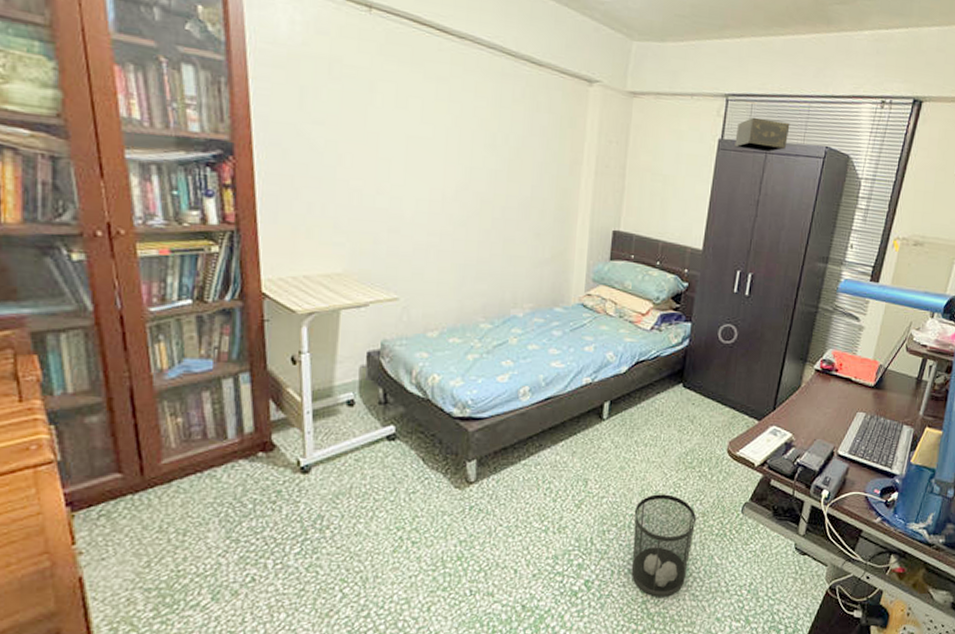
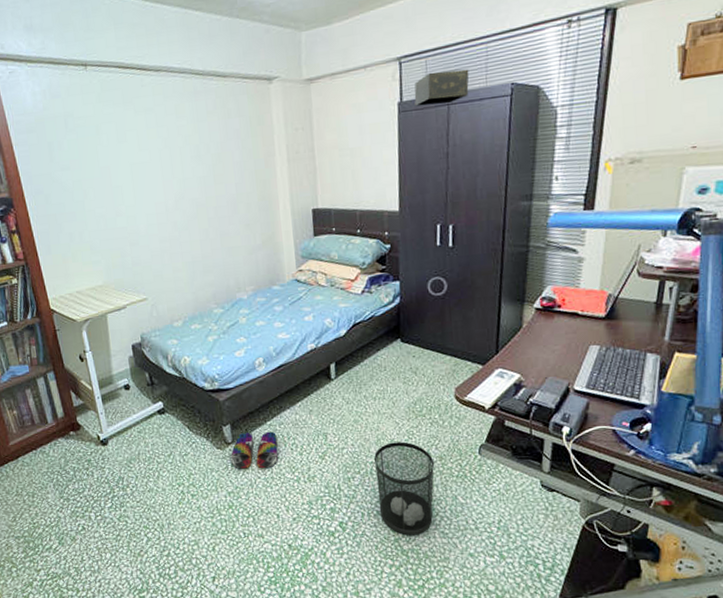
slippers: none [470,470,530,514] -> present [231,431,279,469]

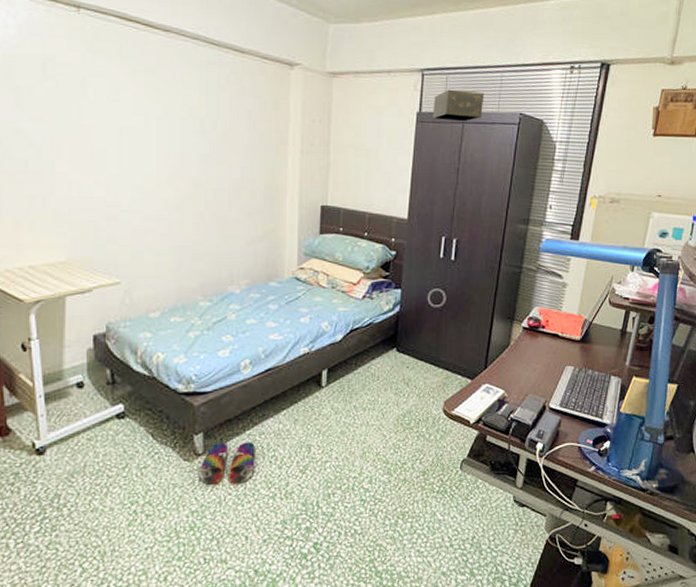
waste bin: present [373,441,435,536] -> none [357,455,418,556]

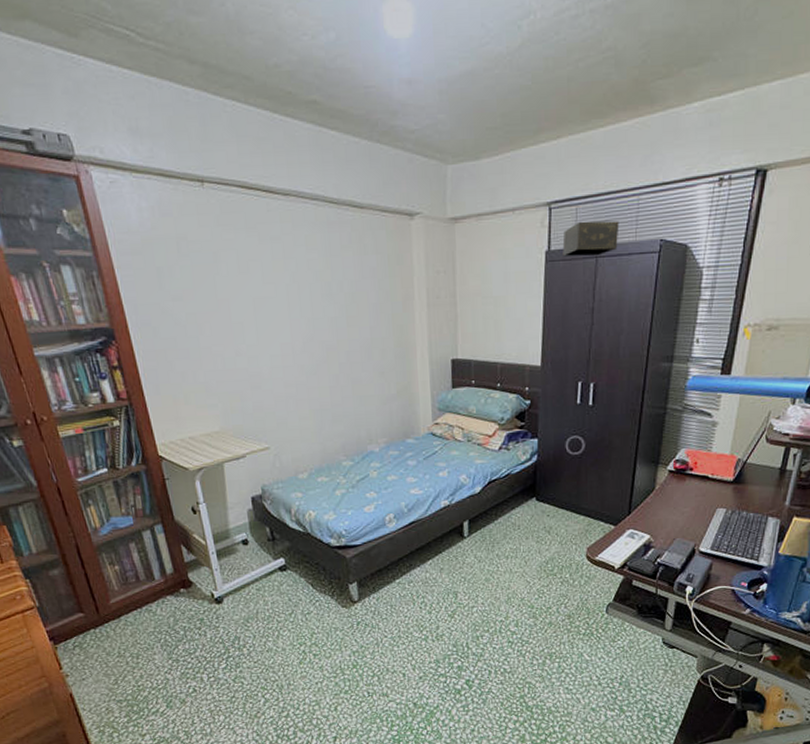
slippers: present [199,441,255,484] -> none [356,589,407,628]

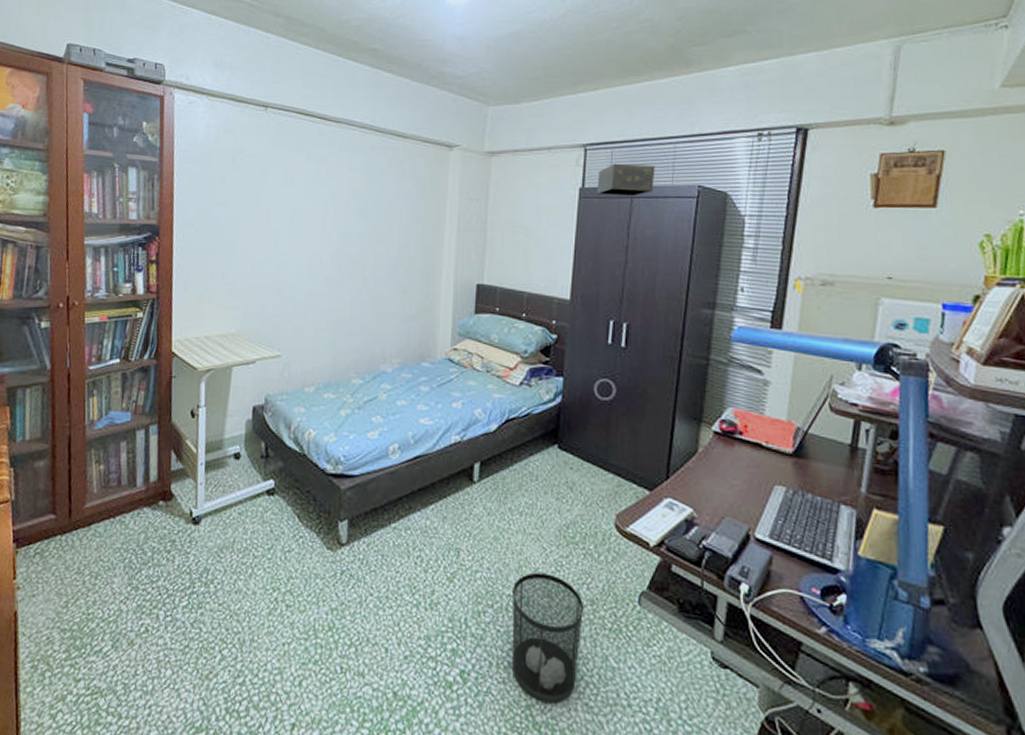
waste bin: none [503,600,563,692] -> present [511,572,584,704]

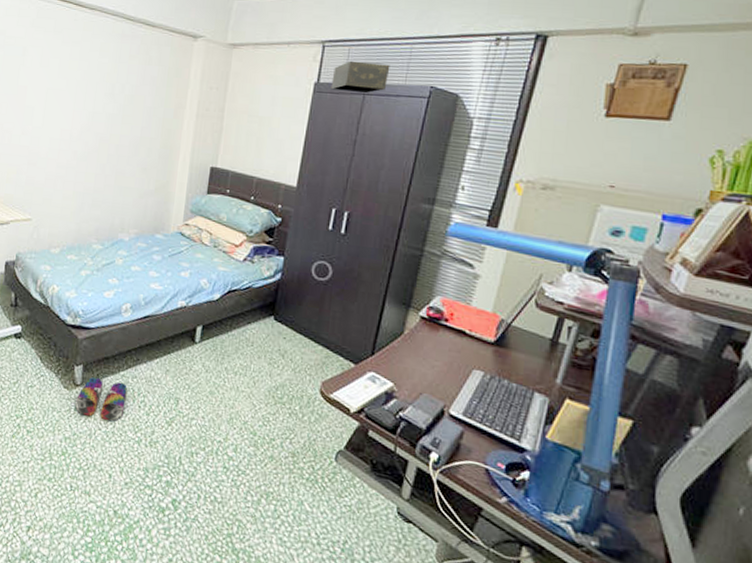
slippers: none [341,532,400,583] -> present [75,376,127,421]
waste bin: present [511,572,584,704] -> none [217,424,286,535]

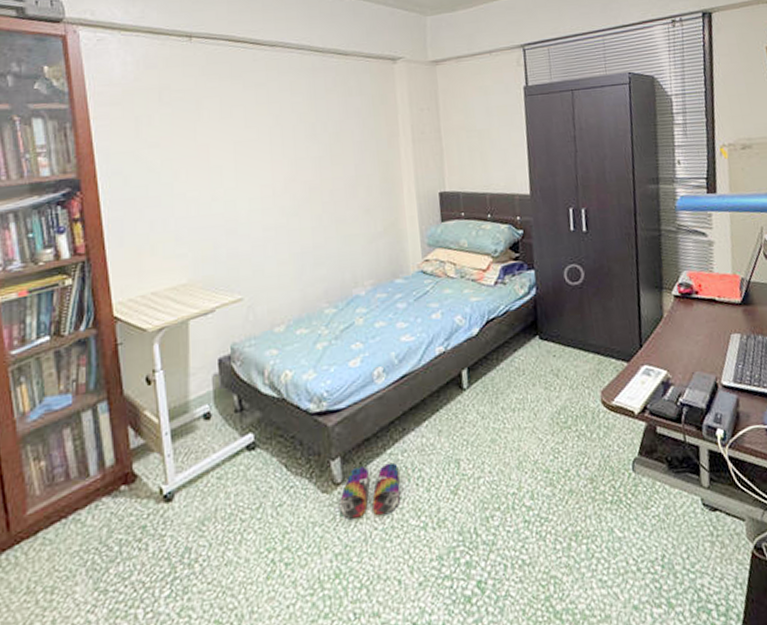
decorative box: present [331,60,390,94] -> none [539,58,590,91]

